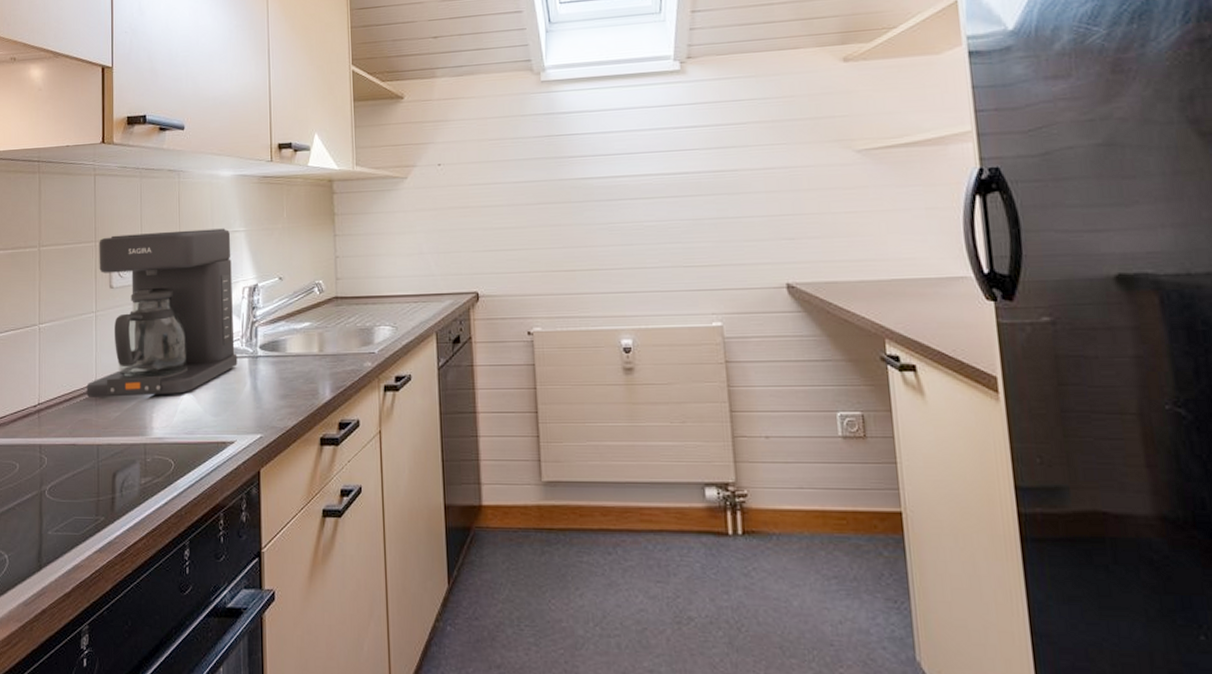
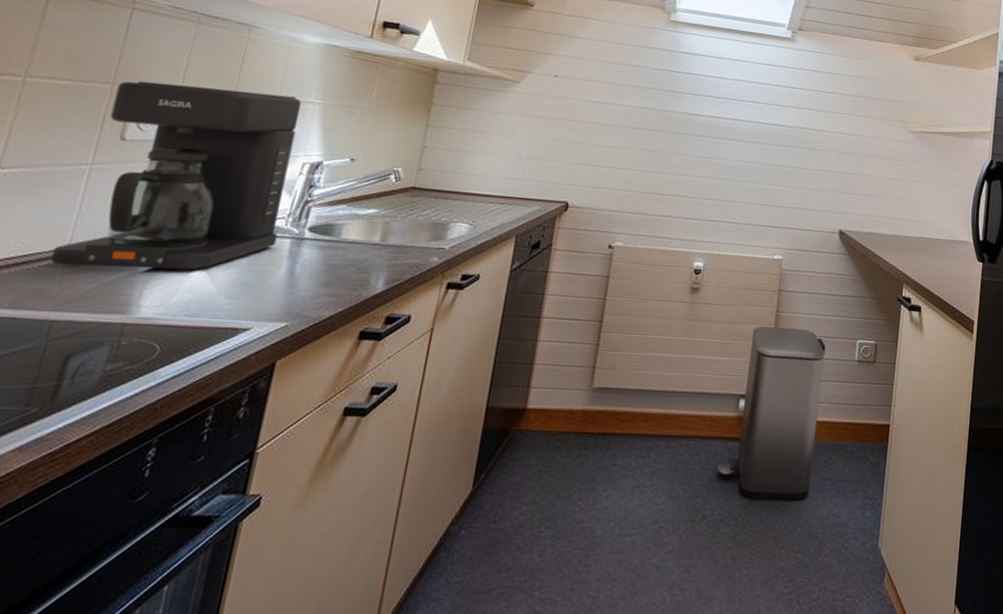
pedal bin: none [693,404,812,603] -> present [716,326,826,501]

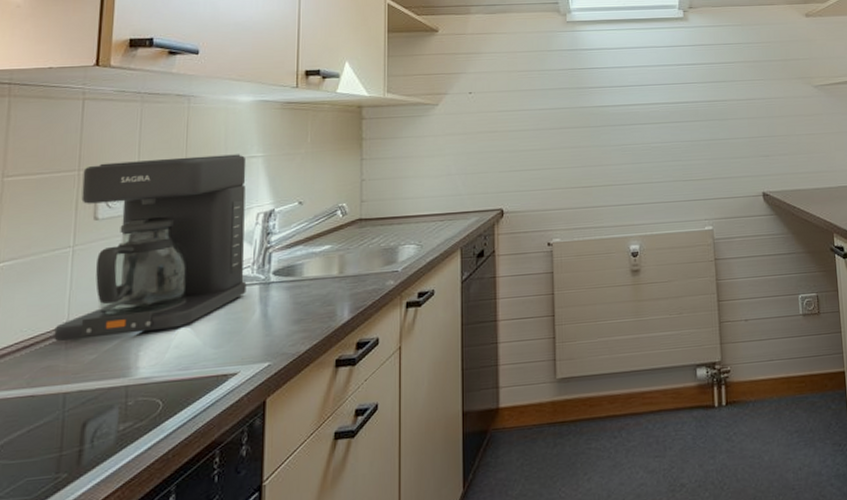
pedal bin: present [716,326,826,501] -> none [686,292,779,463]

